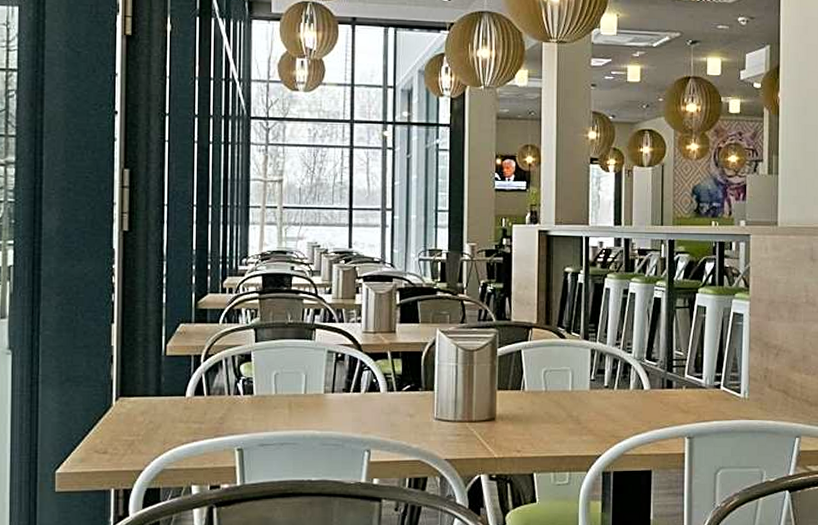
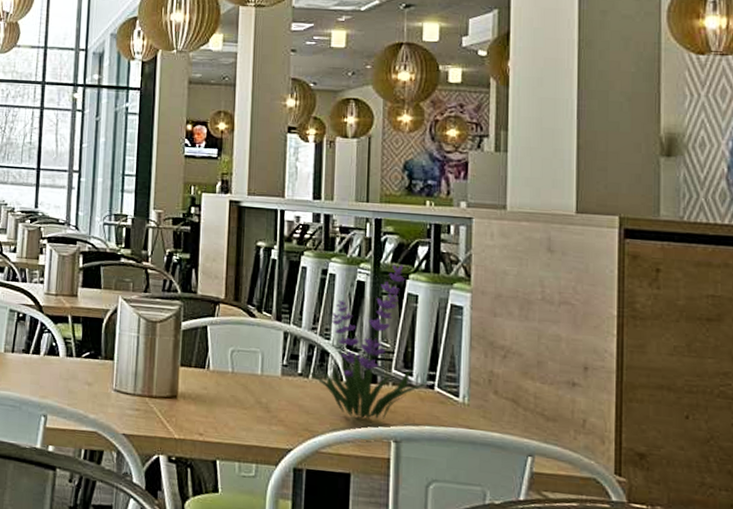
plant: none [613,280,714,421] -> present [308,264,427,419]

